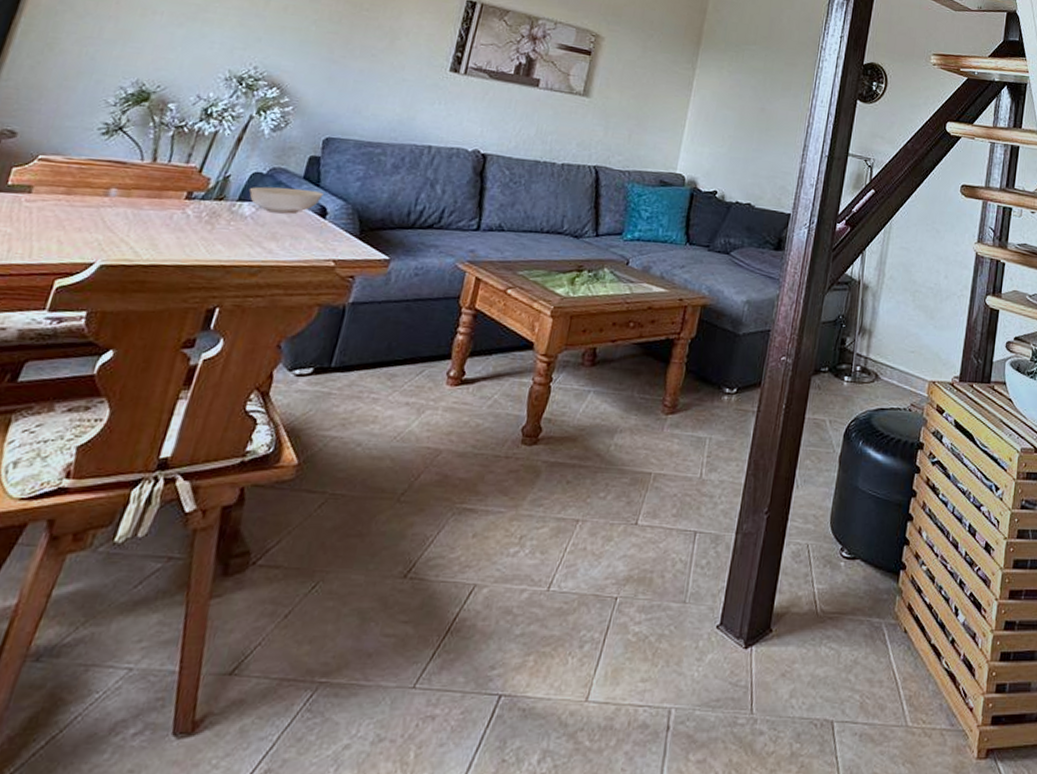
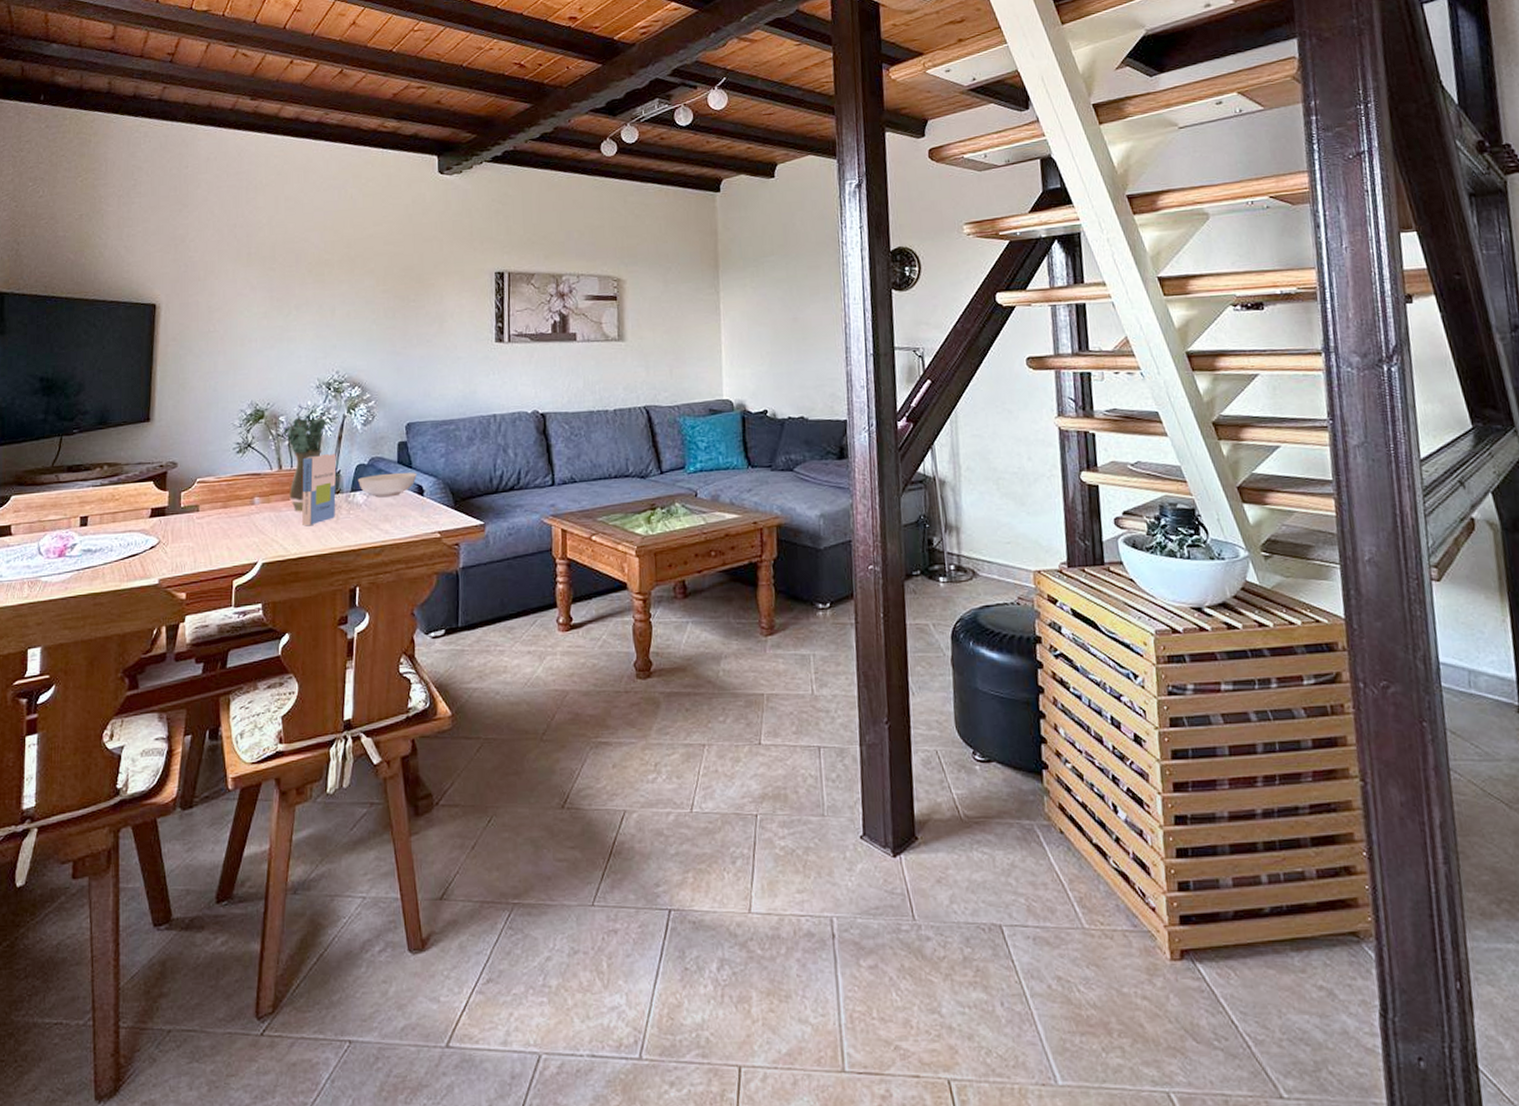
vase: none [156,103,228,214] -> present [283,413,327,512]
book: none [164,153,230,232] -> present [301,454,337,527]

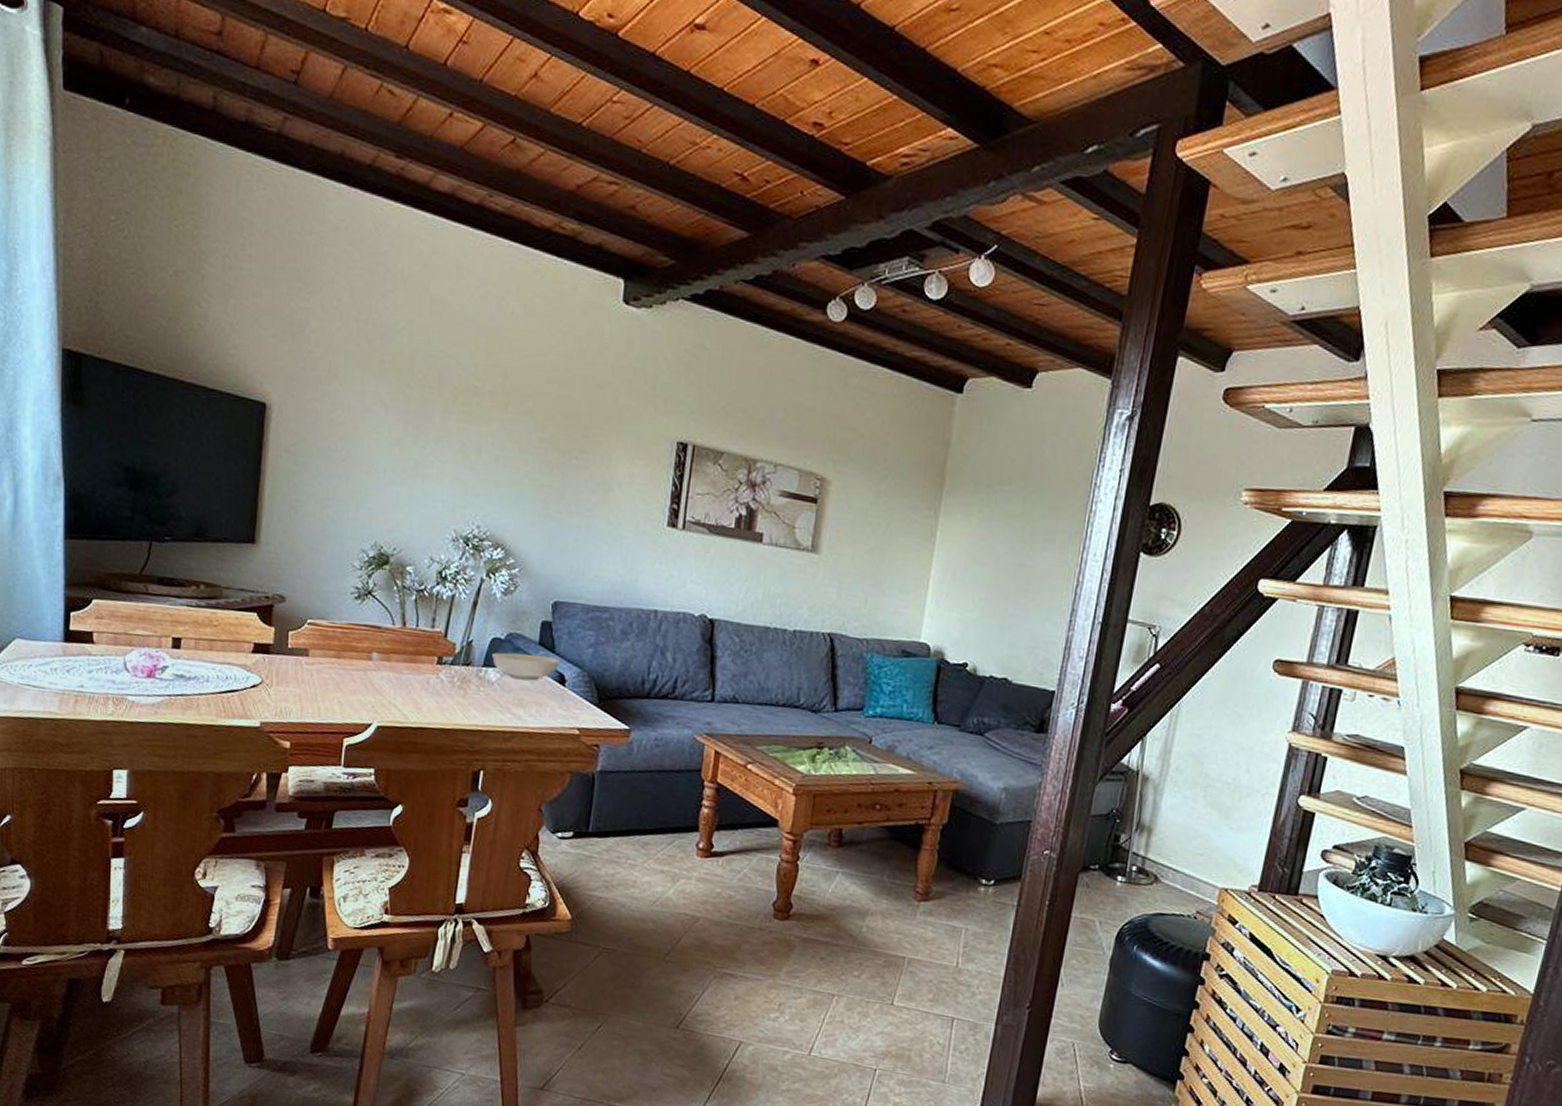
vase: present [283,413,327,512] -> none [410,566,462,679]
book: present [301,454,337,527] -> none [424,618,470,696]

